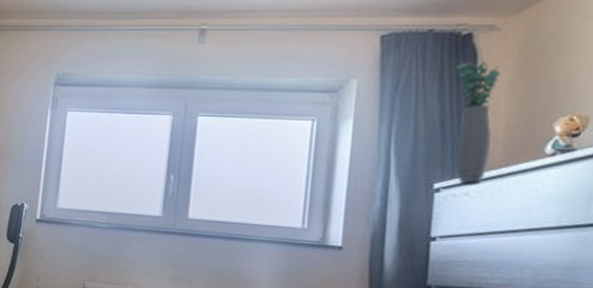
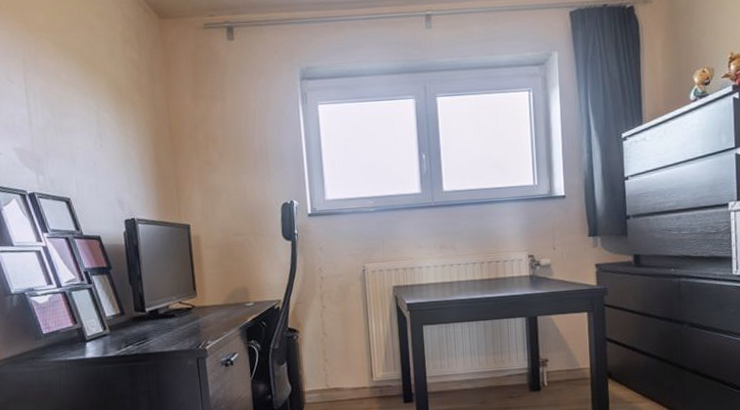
vase: present [455,58,500,186] -> none [625,28,656,132]

